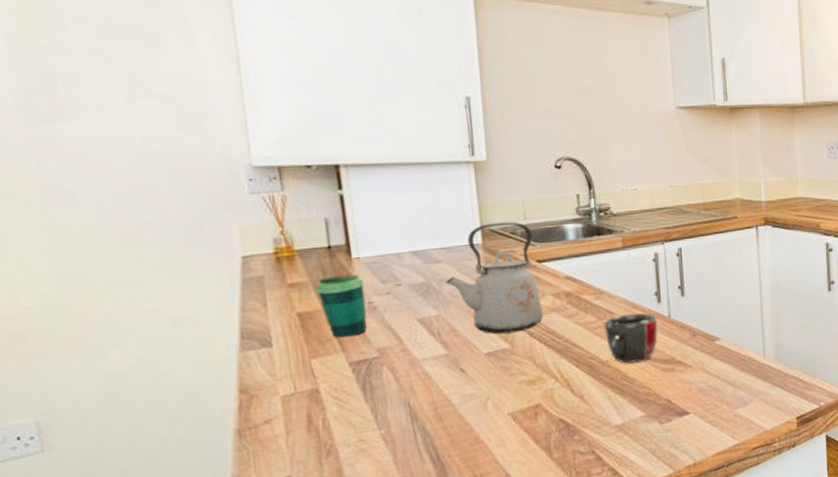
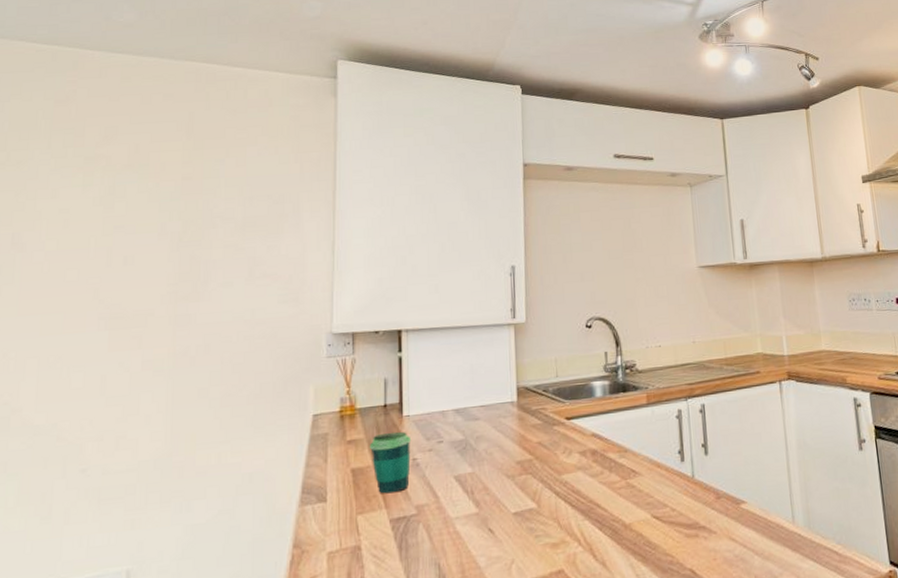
kettle: present [445,222,544,335] -> none [481,380,570,493]
mug: present [604,313,658,364] -> none [628,472,682,528]

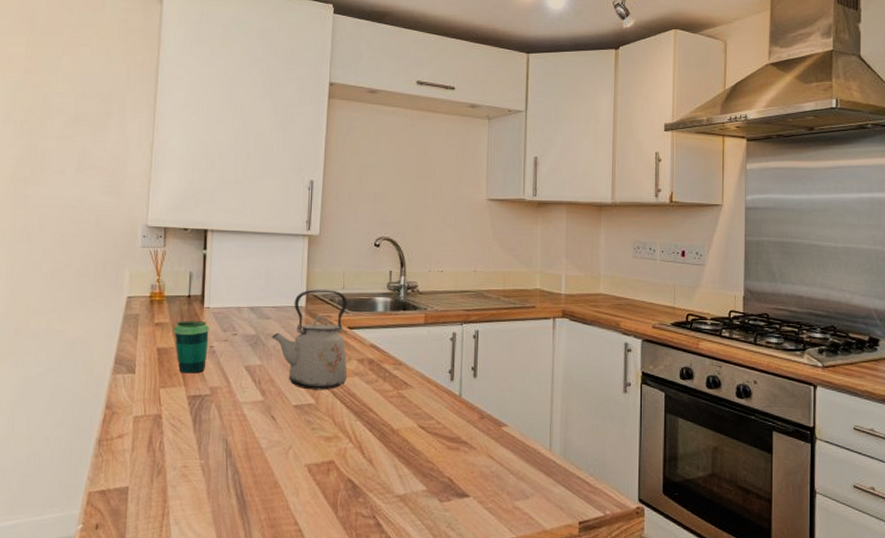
kettle: none [481,380,570,493] -> present [271,289,347,390]

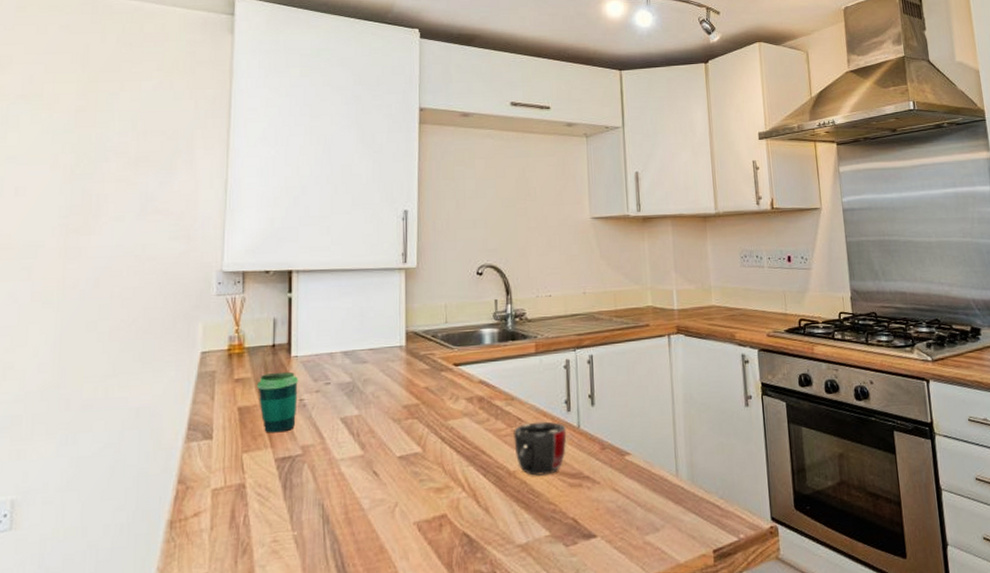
kettle: present [271,289,347,390] -> none [369,325,456,438]
mug: none [399,387,449,436] -> present [514,421,567,476]

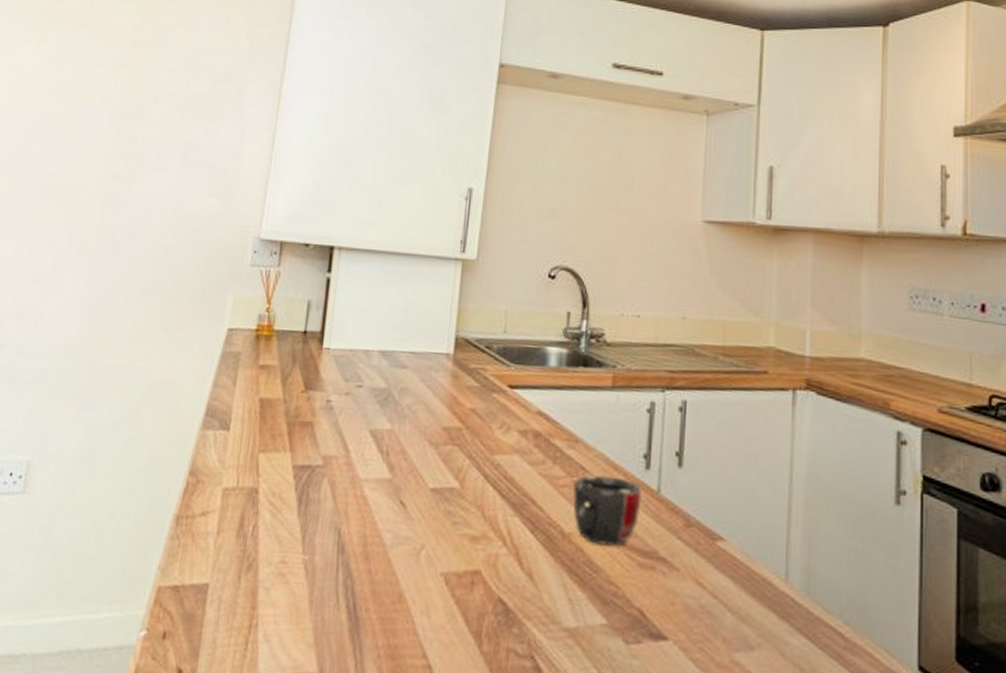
cup: present [256,371,299,433] -> none [281,364,329,436]

